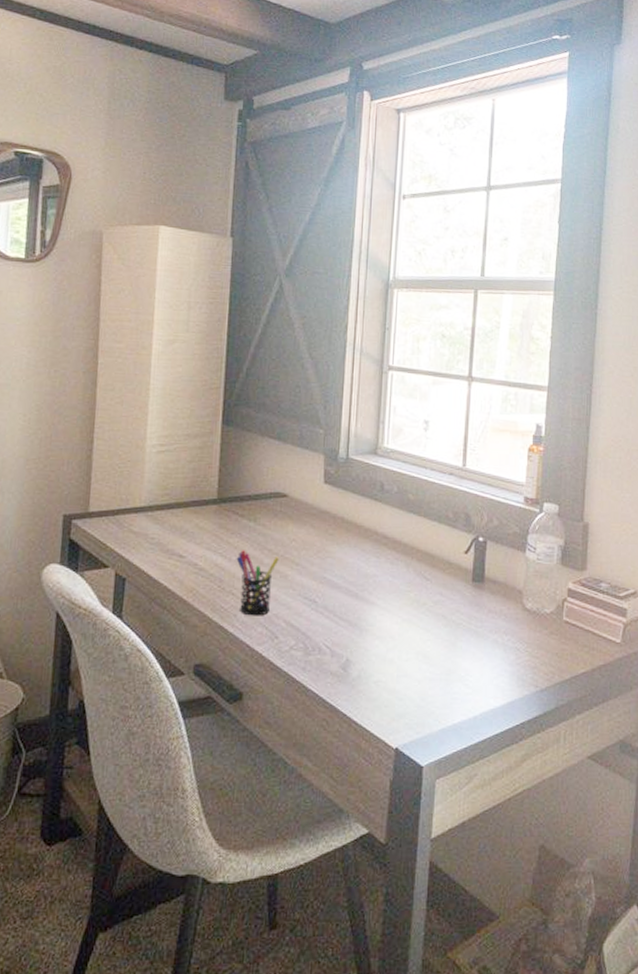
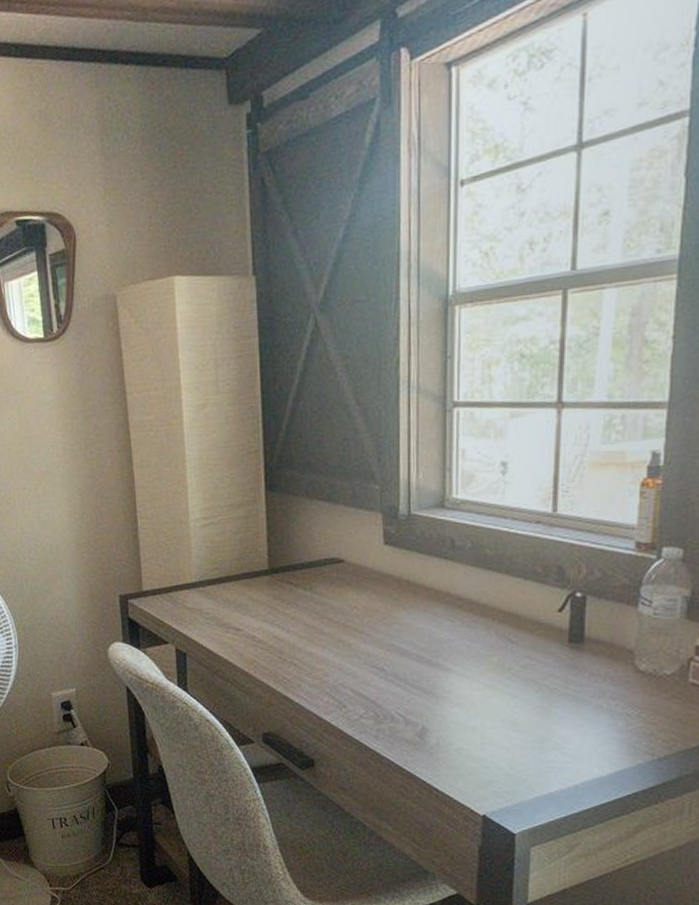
pen holder: present [236,550,279,616] -> none [294,620,341,686]

